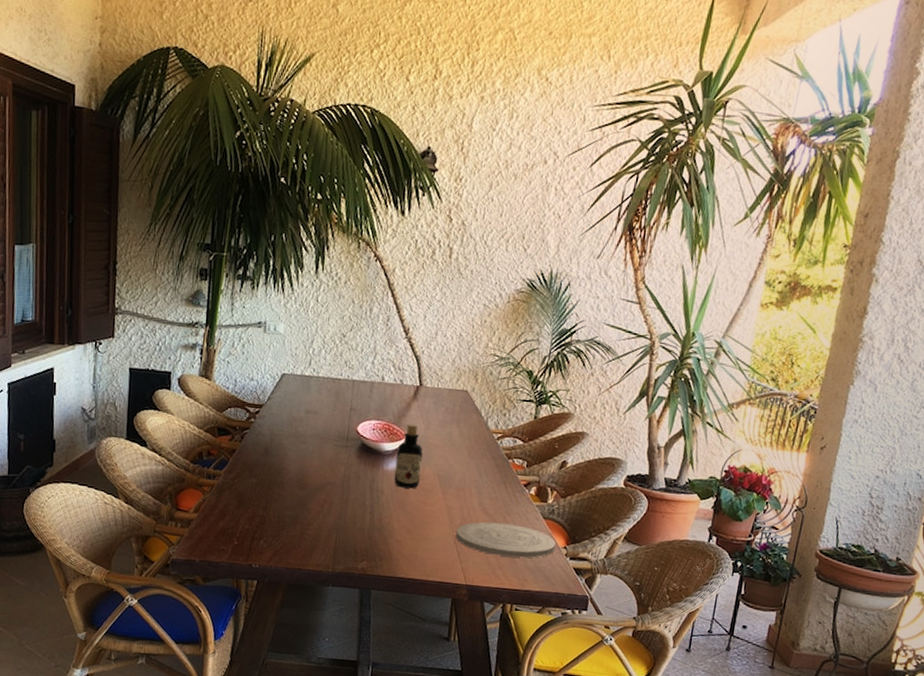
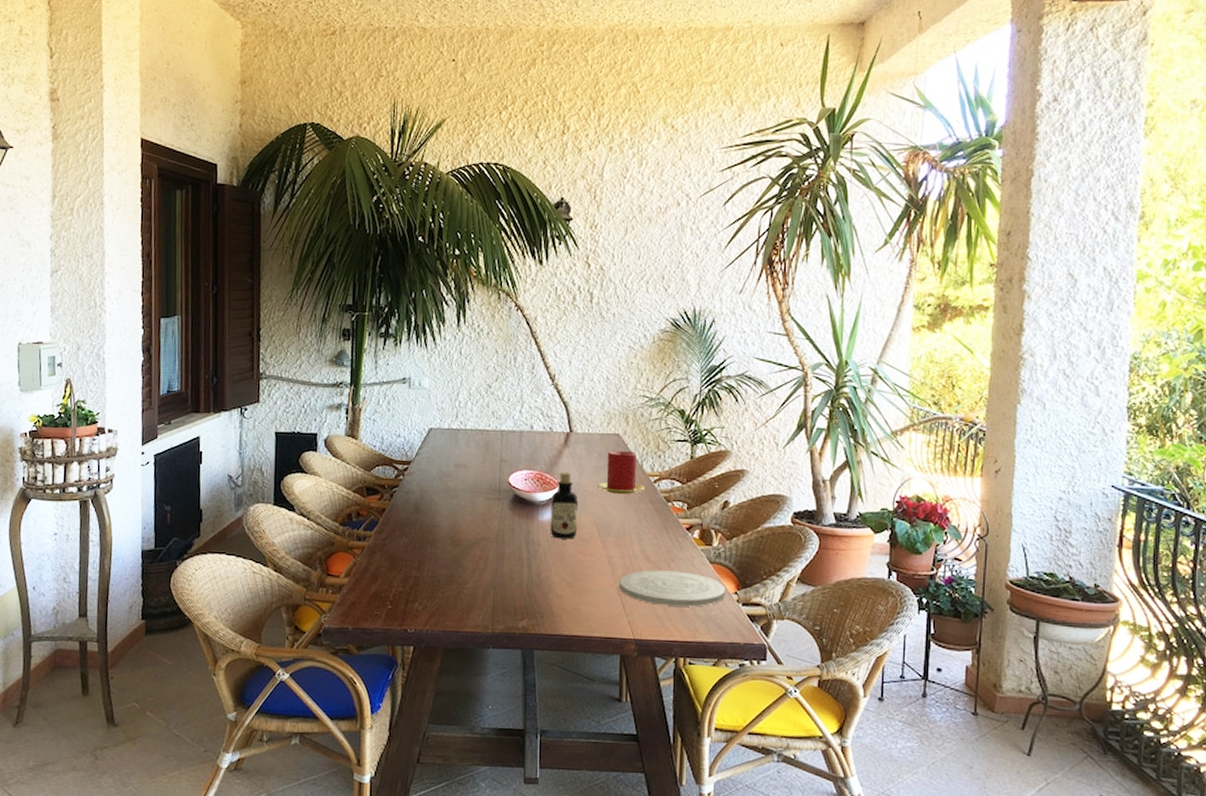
candle: none [443,406,488,450] -> present [598,451,645,495]

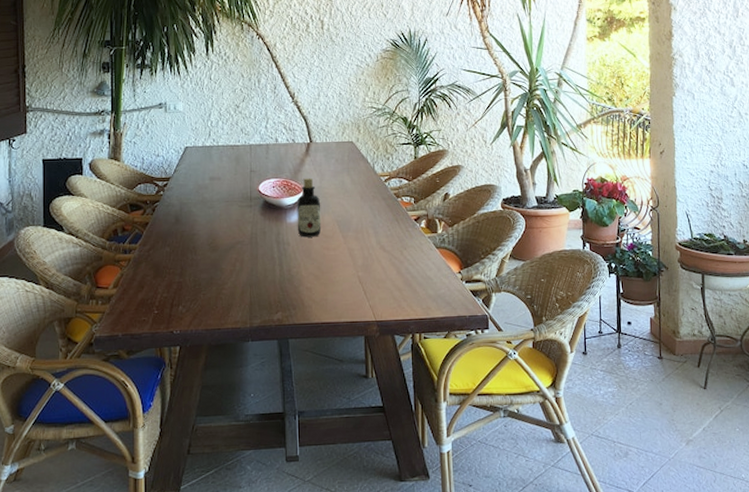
candle: present [598,451,645,495] -> none [337,156,377,195]
plate: present [619,570,725,607] -> none [360,257,451,289]

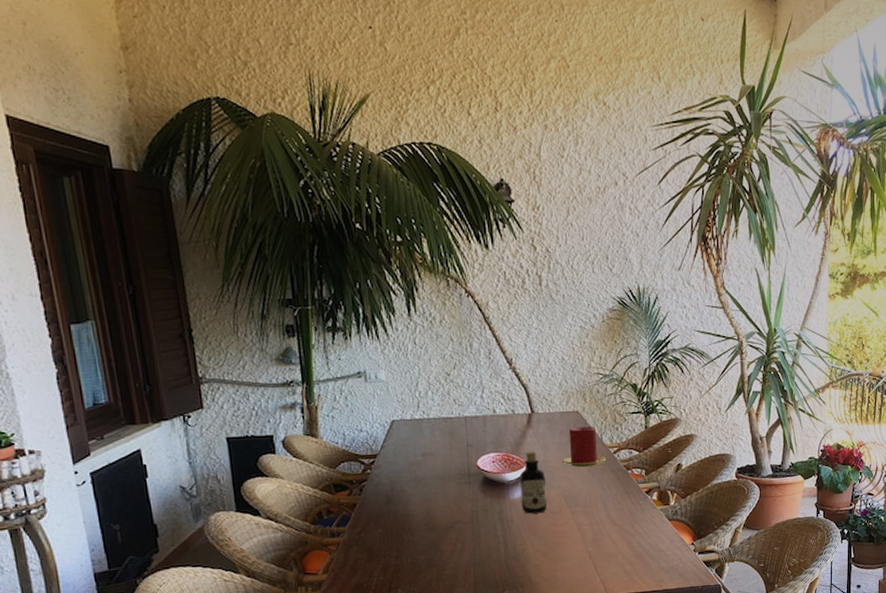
candle: none [337,156,377,195] -> present [562,426,606,468]

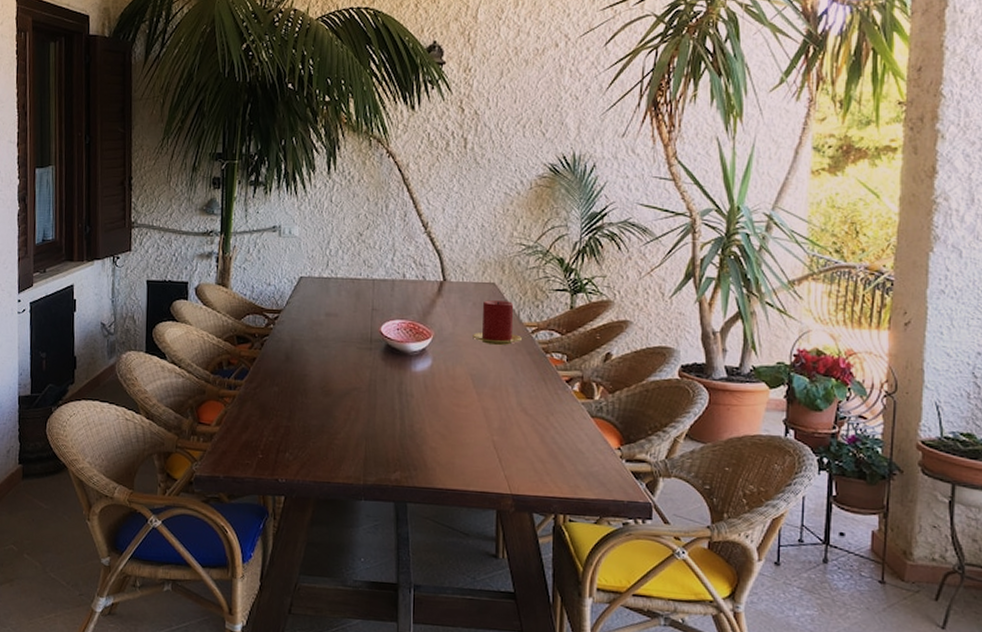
bottle: present [520,451,548,514] -> none [423,321,453,391]

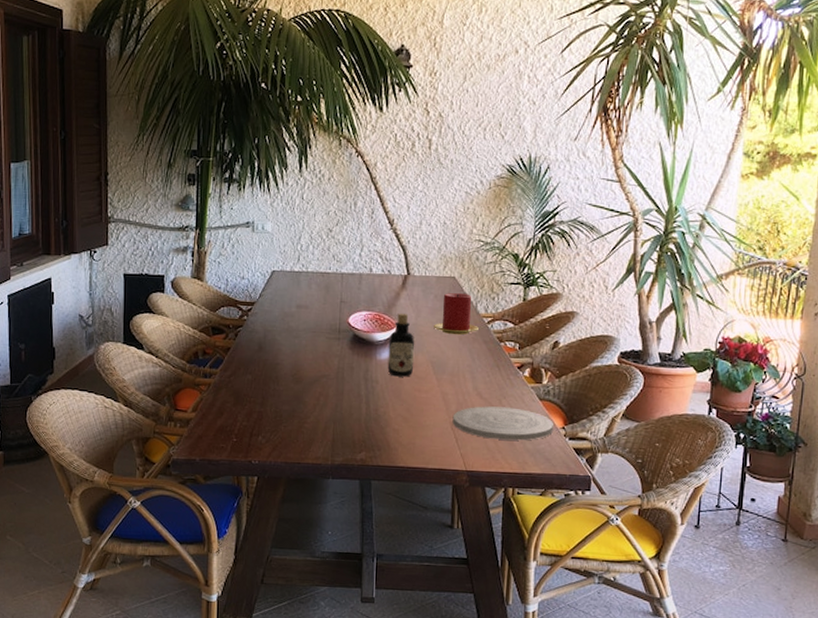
bottle: none [423,321,453,391] -> present [387,313,415,377]
plate: none [495,423,607,462] -> present [452,406,553,441]

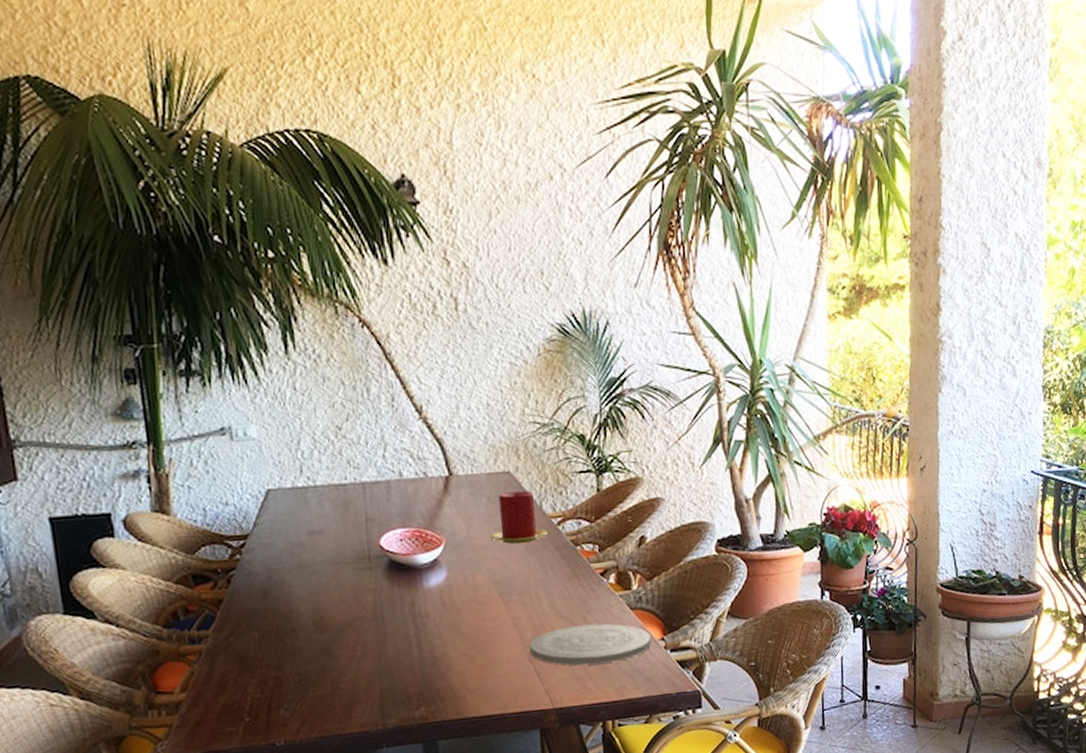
bottle: present [387,313,415,377] -> none [436,524,473,607]

